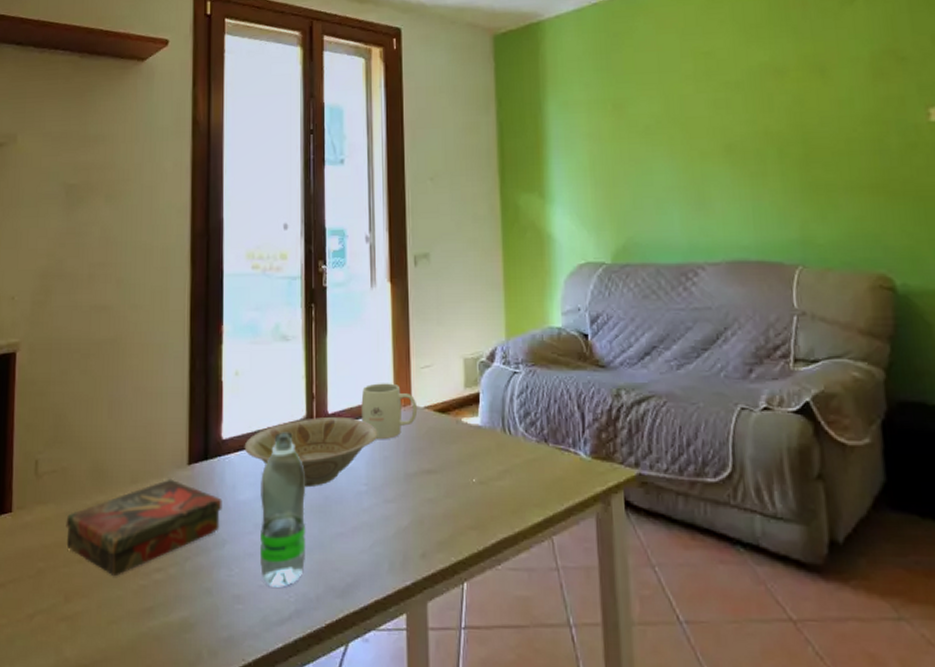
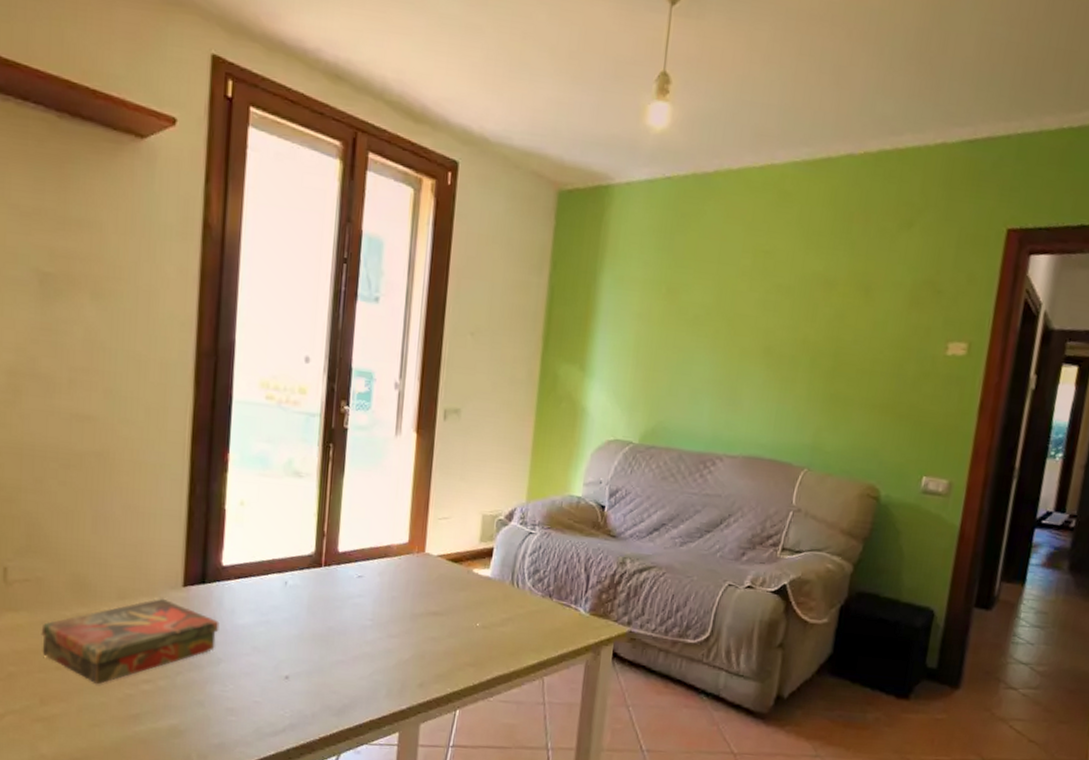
bowl: present [244,416,378,488] -> none [246,554,388,618]
bottle: present [260,432,306,587] -> none [256,564,310,704]
mug: present [361,383,418,440] -> none [372,528,431,582]

